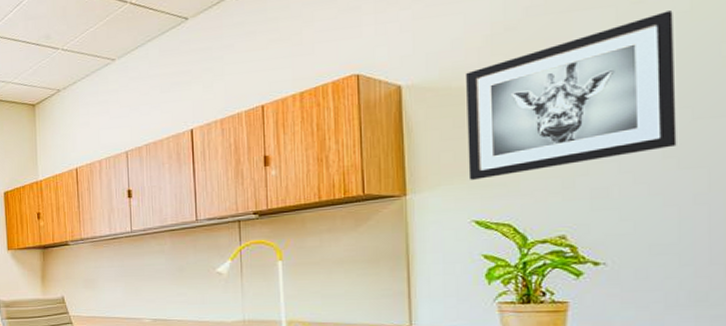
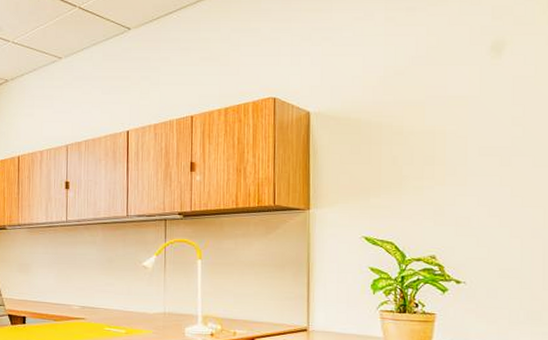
wall art: present [466,11,677,180] -> none [361,74,522,201]

